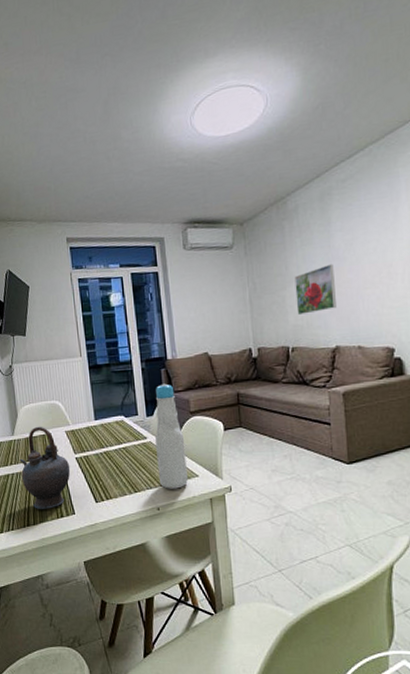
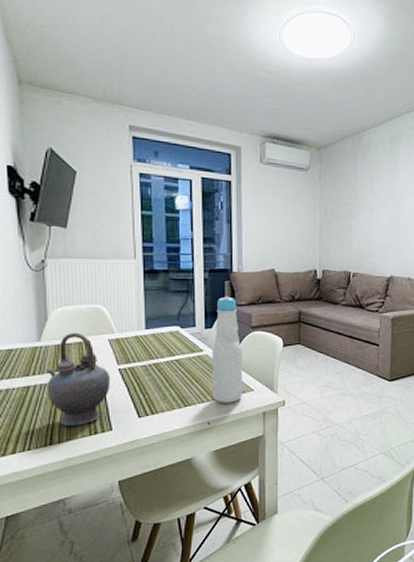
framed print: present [294,263,336,315] -> none [360,201,396,244]

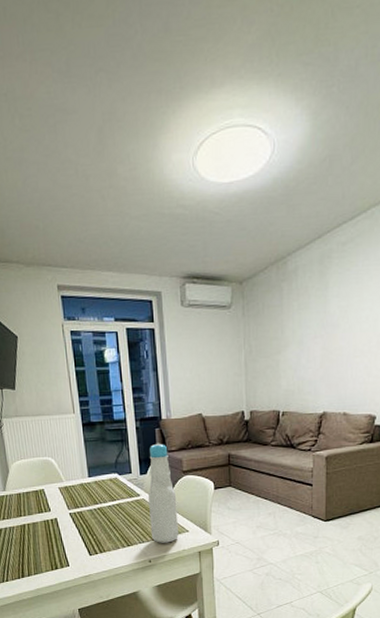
teapot: present [45,332,111,427] -> none [12,482,64,563]

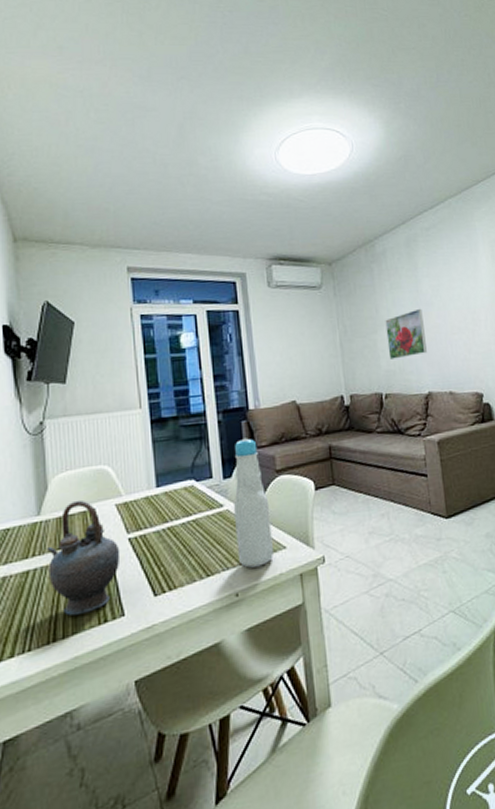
teapot: none [12,482,64,563] -> present [46,499,121,616]
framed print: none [289,330,327,380] -> present [385,308,427,359]

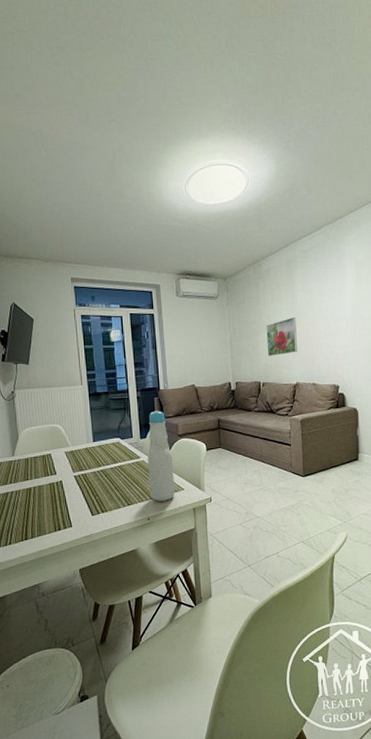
teapot: present [46,499,121,616] -> none [19,447,69,525]

